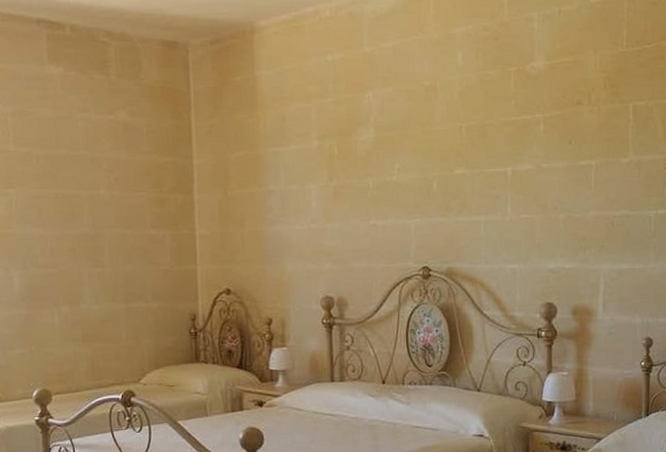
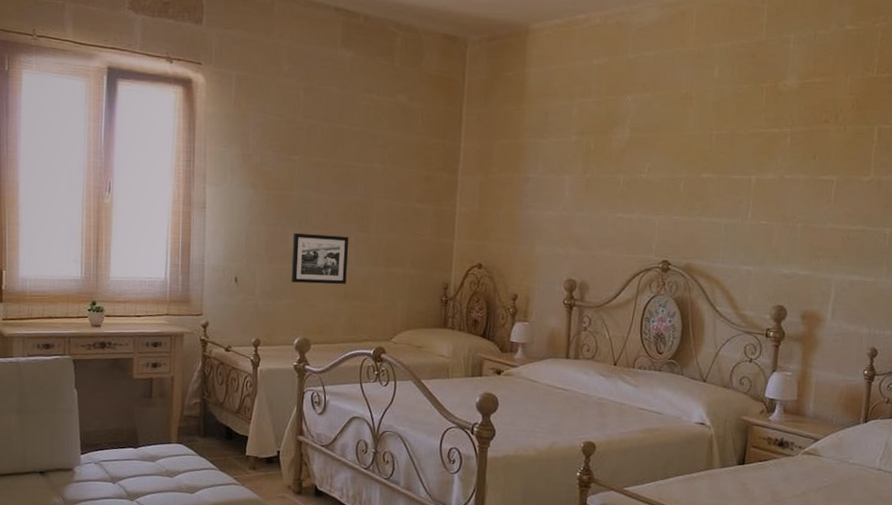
picture frame: none [18,273,84,329] -> present [291,233,348,285]

